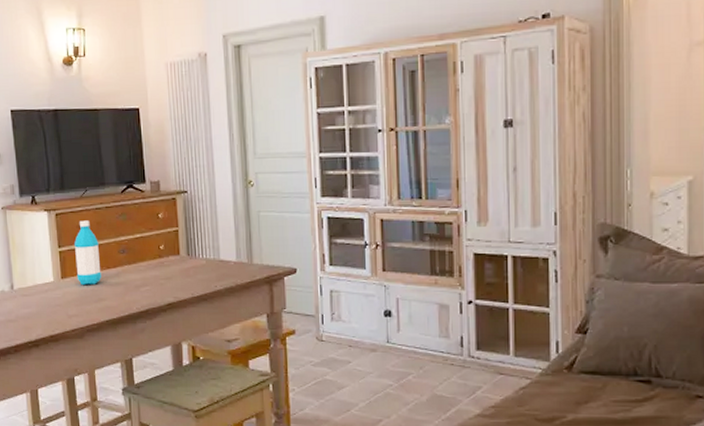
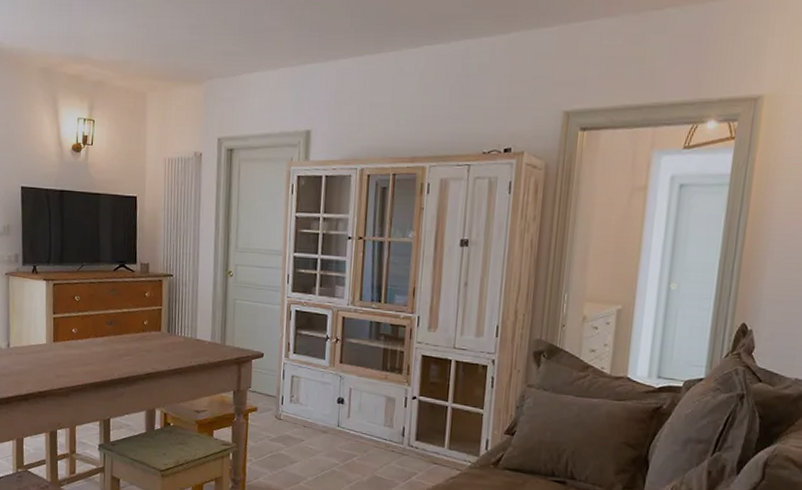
water bottle: present [74,220,102,285] -> none [67,292,90,350]

